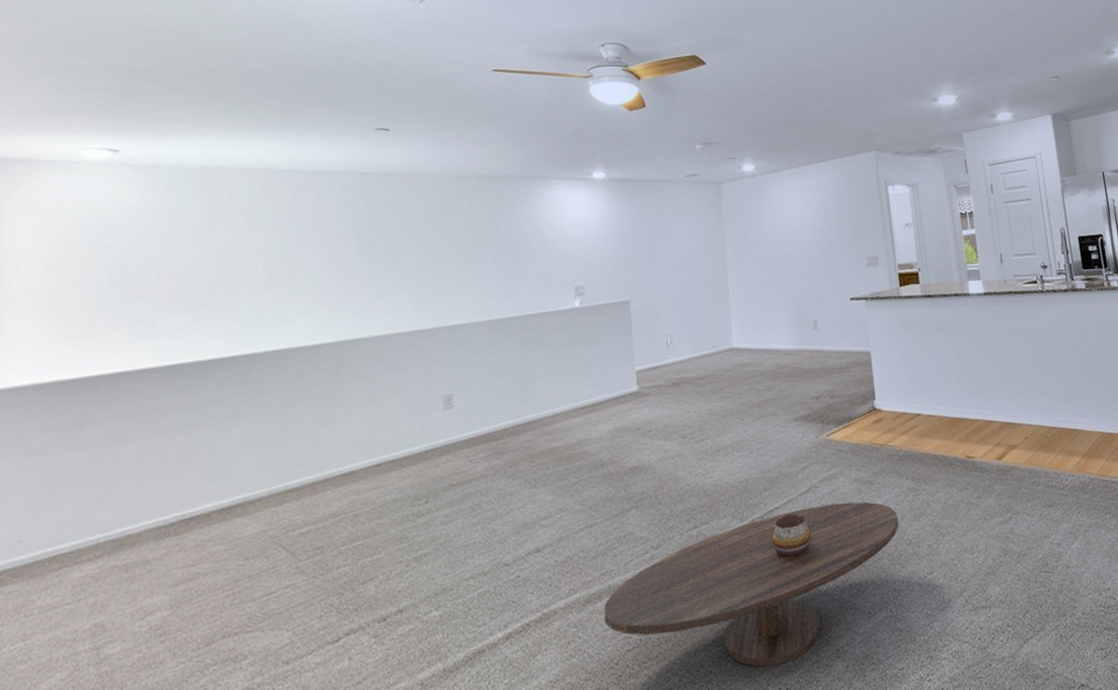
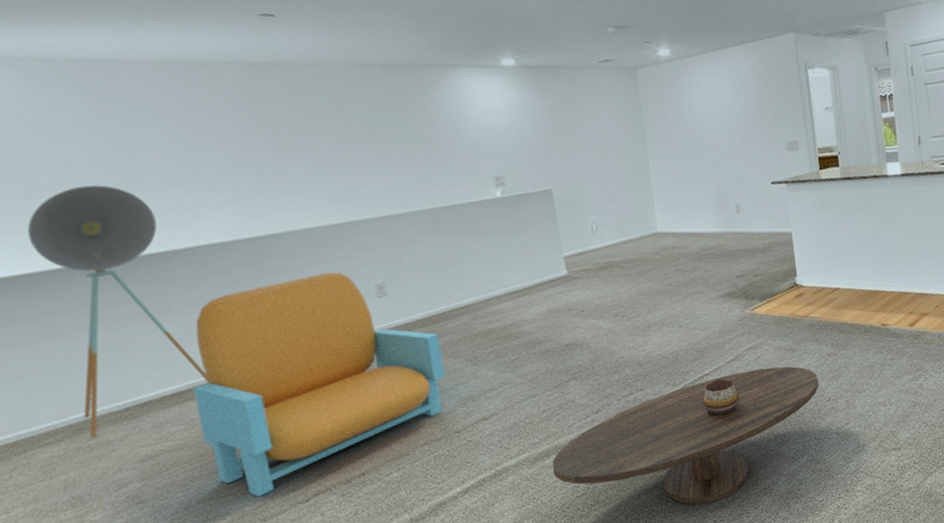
floor lamp: none [120,286,263,556] -> present [27,185,211,438]
armchair: none [242,381,502,634] -> present [193,272,446,497]

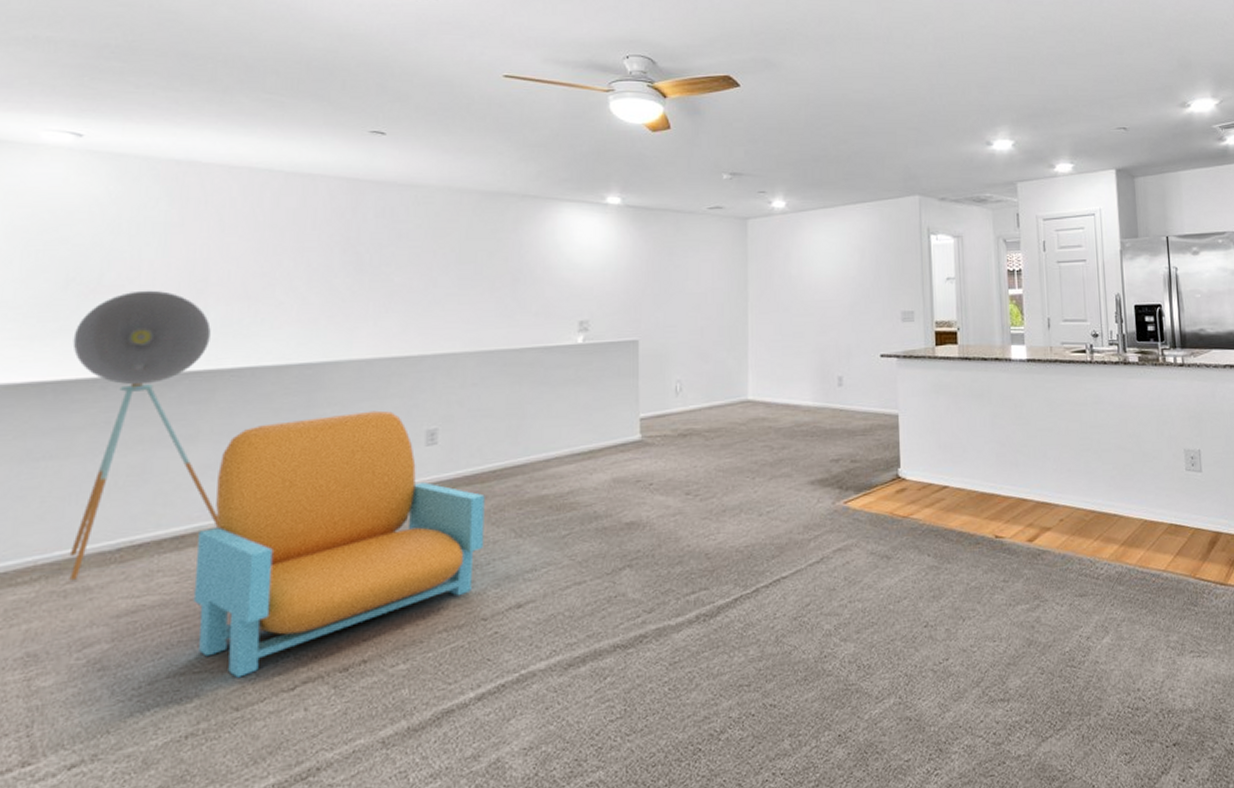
coffee table: present [552,366,820,505] -> none [586,576,917,749]
decorative bowl: present [703,379,740,415] -> none [776,585,821,631]

